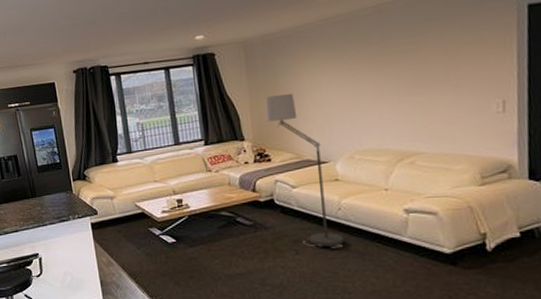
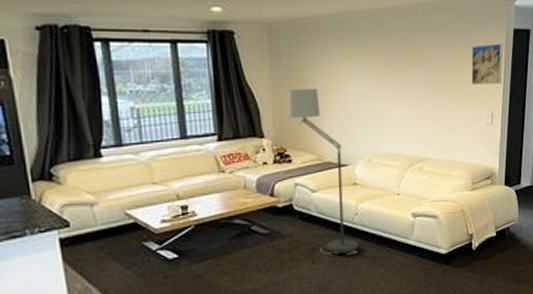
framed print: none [469,22,516,73] -> present [471,43,503,86]

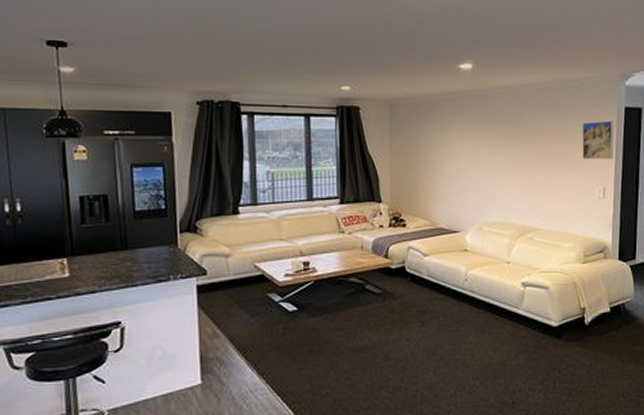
floor lamp: present [287,88,358,255] -> none [404,158,467,320]

